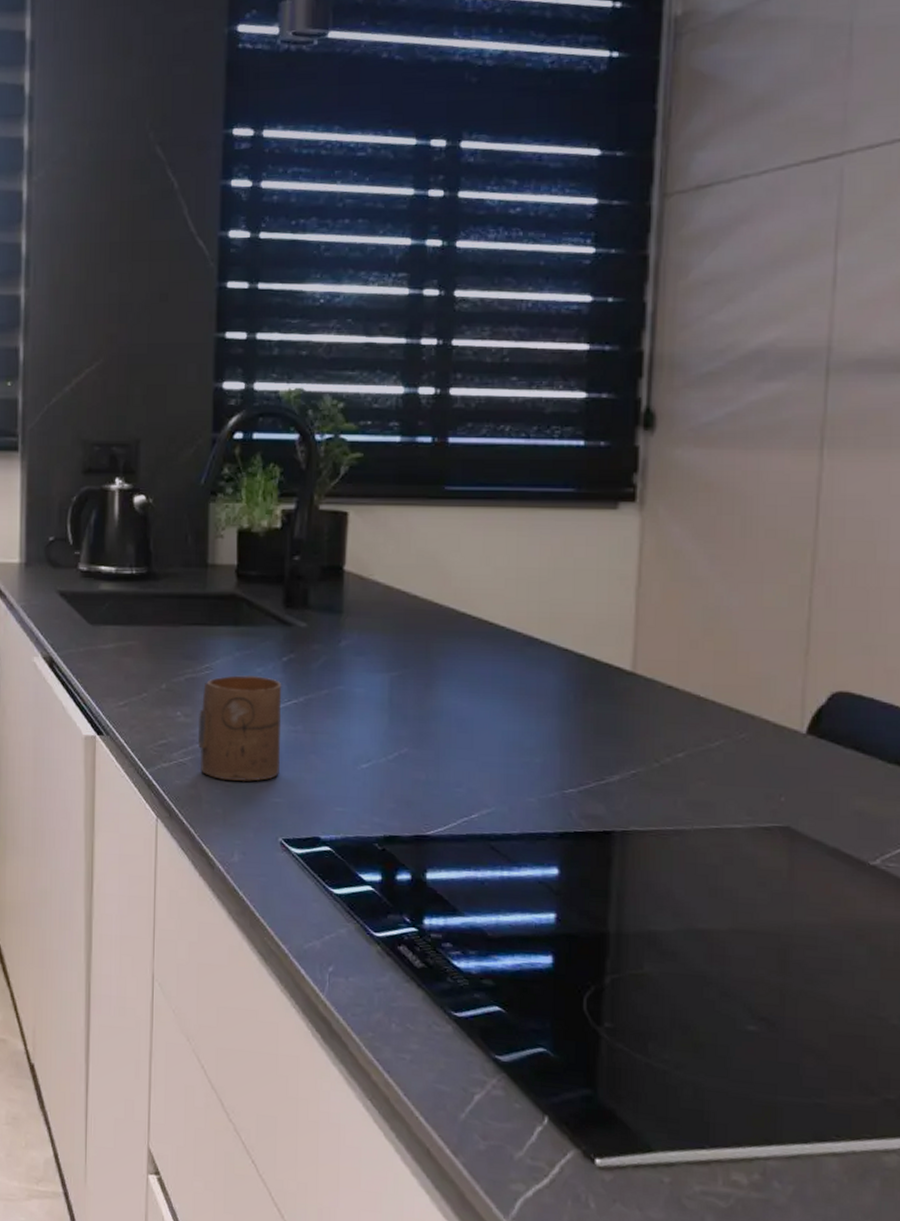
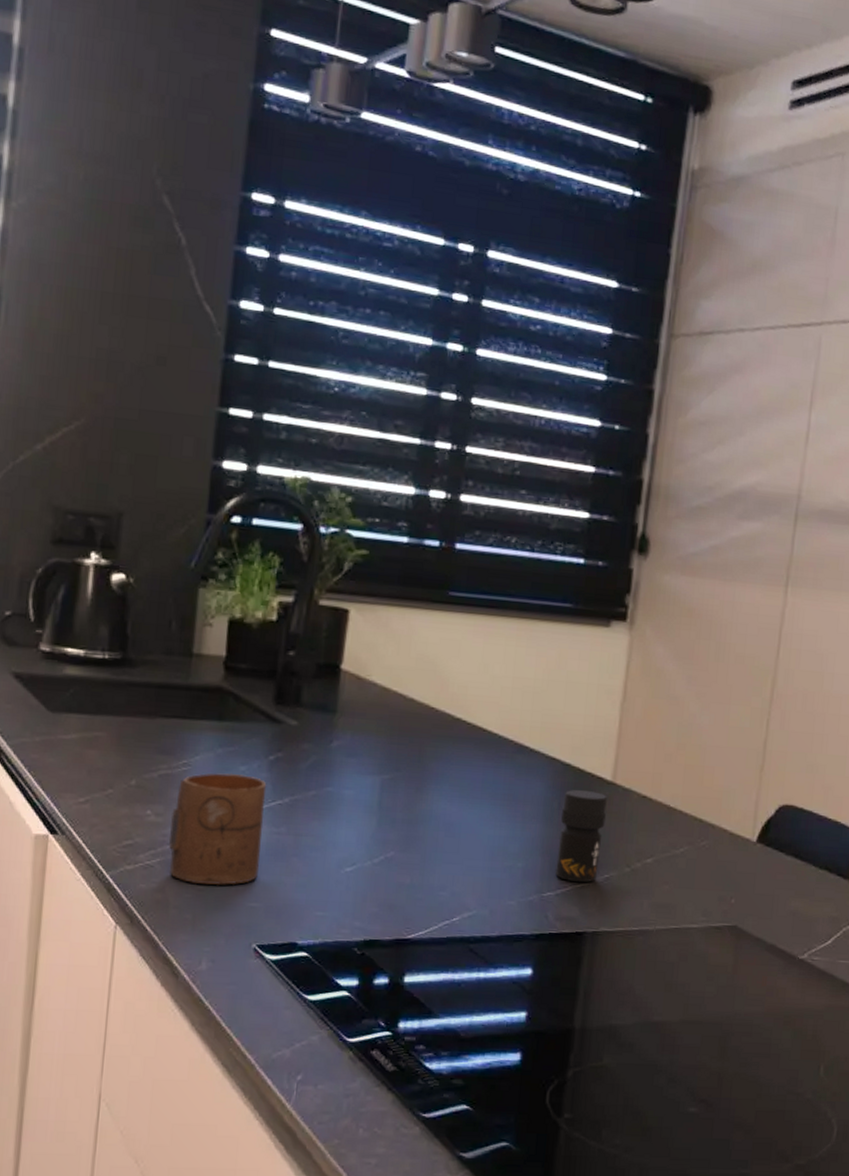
jar: none [577,681,628,779] -> present [555,789,607,883]

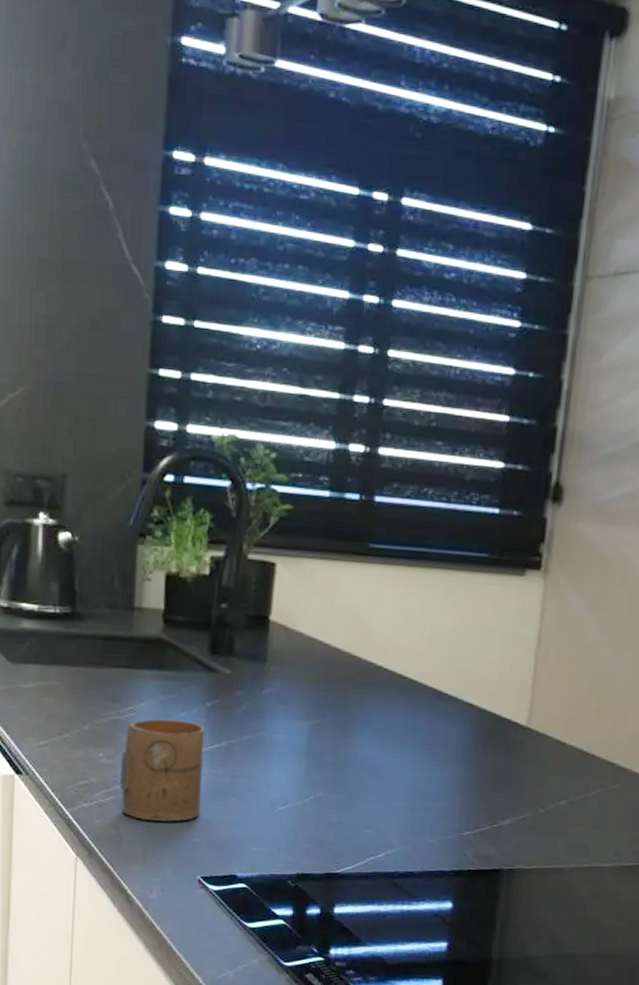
jar: present [555,789,607,883] -> none [473,734,522,823]

